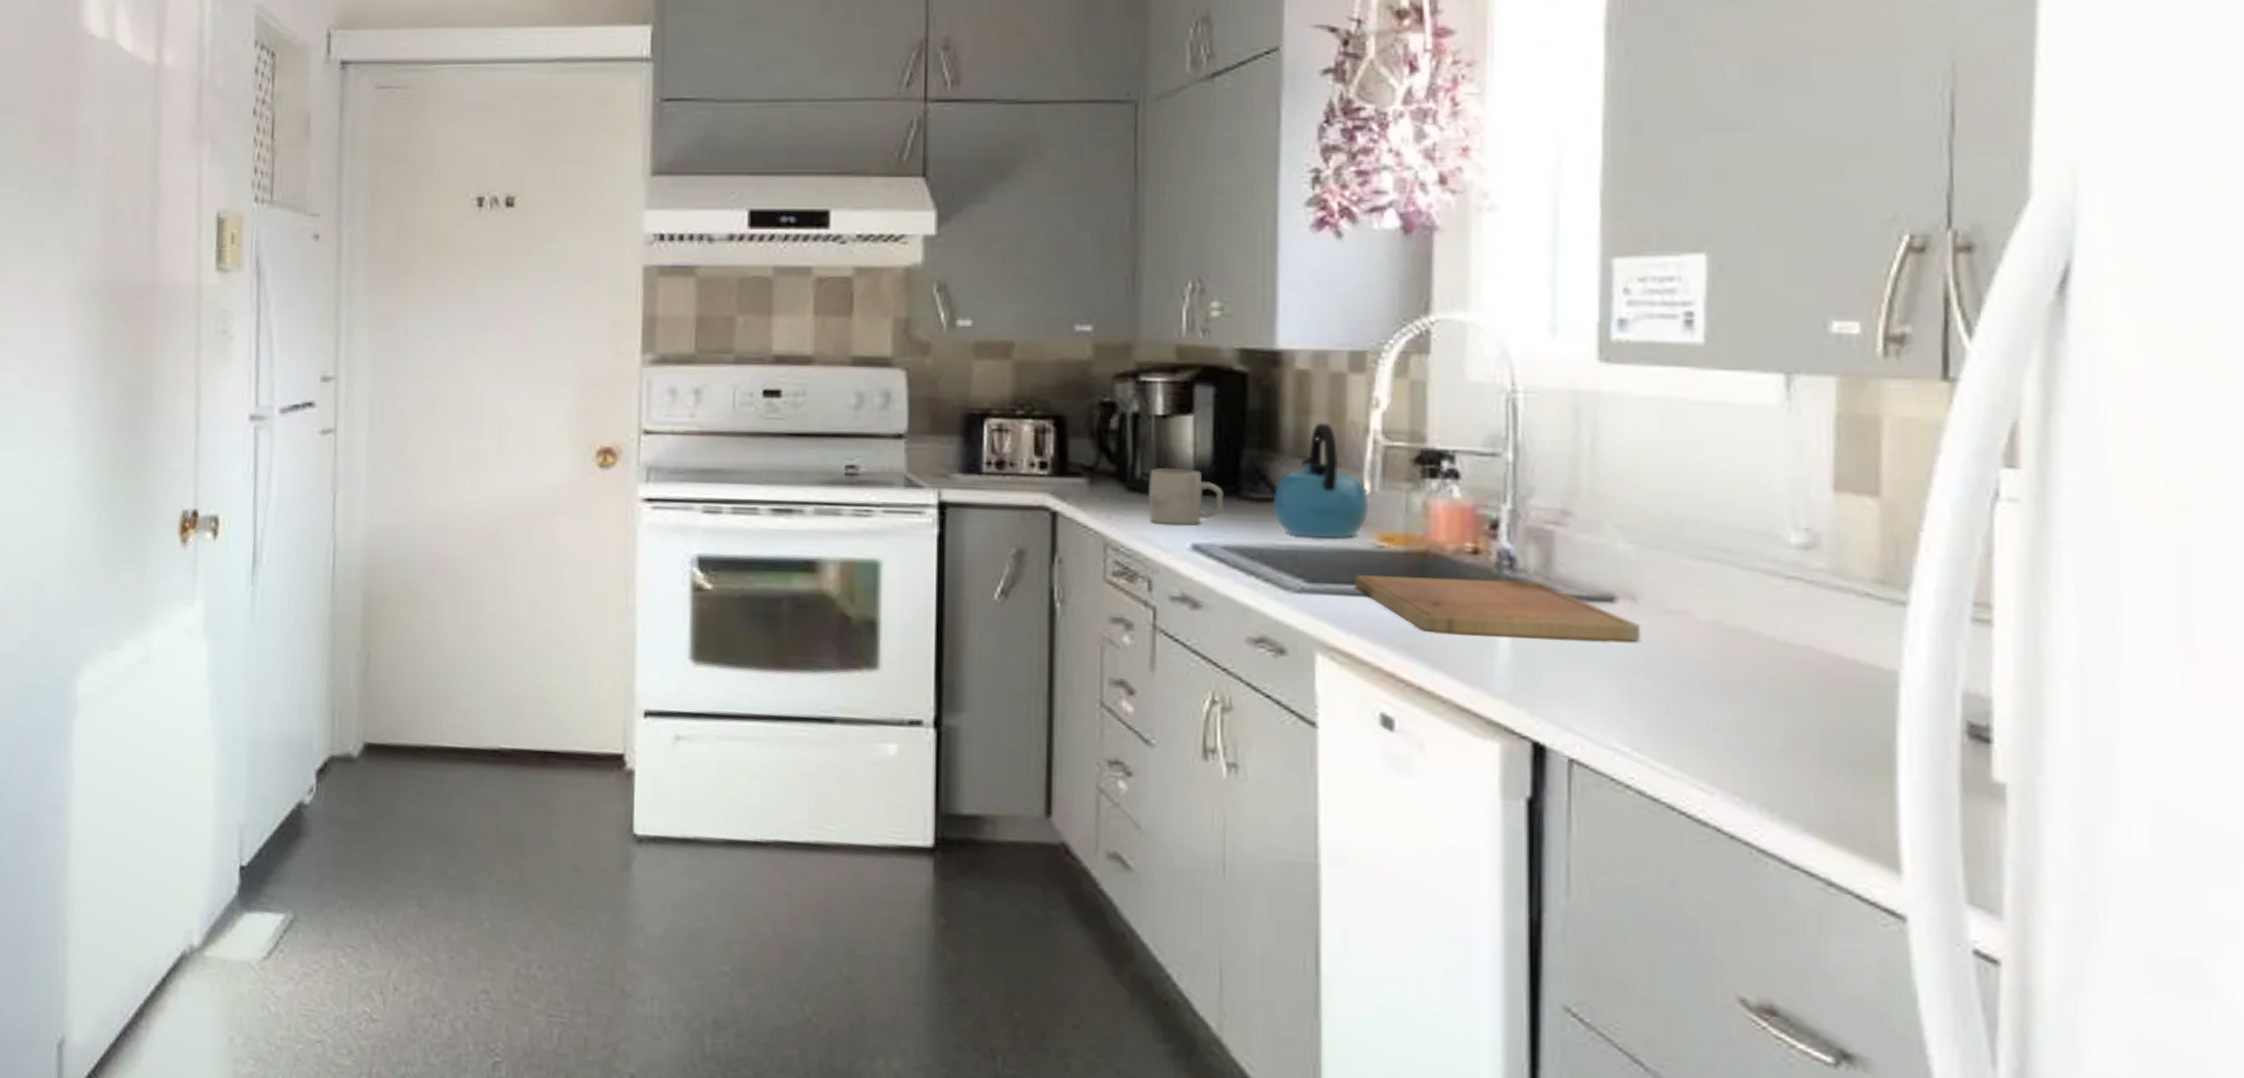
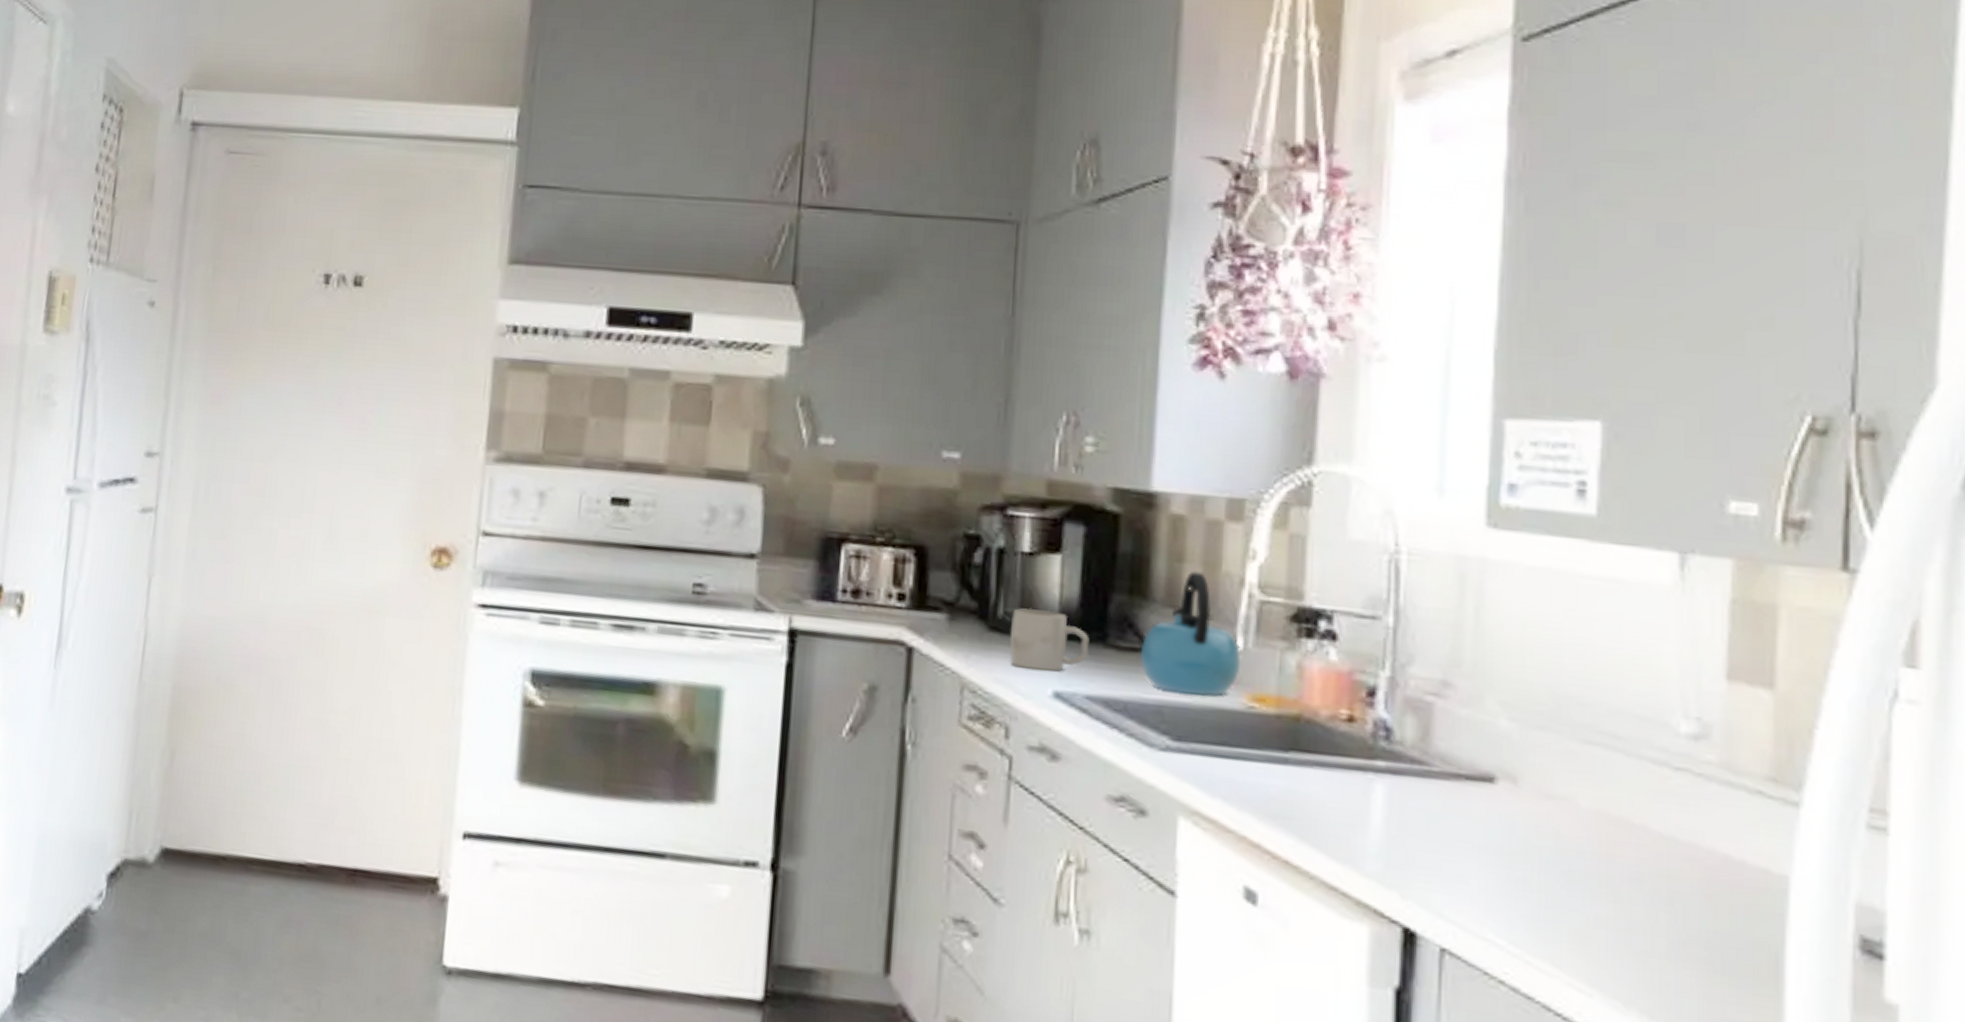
cutting board: present [1354,575,1642,642] -> none [1222,736,1522,827]

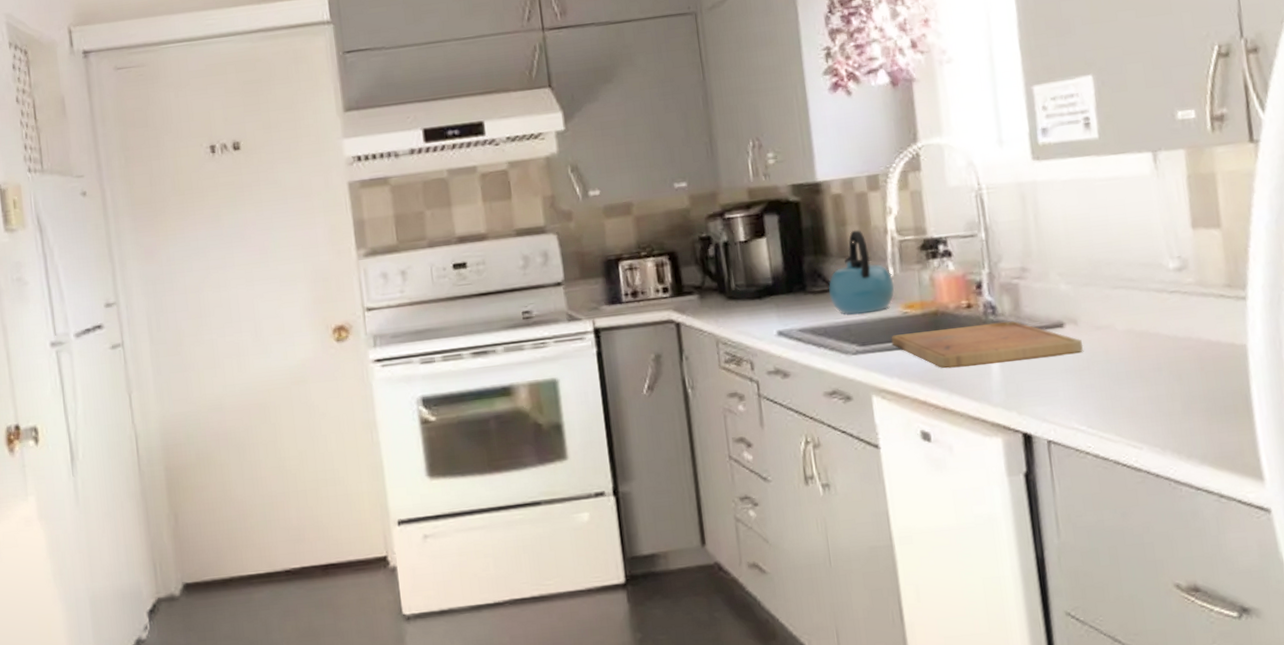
mug: present [1009,607,1090,672] -> none [741,277,796,321]
cutting board: none [1222,736,1522,827] -> present [891,321,1083,368]

